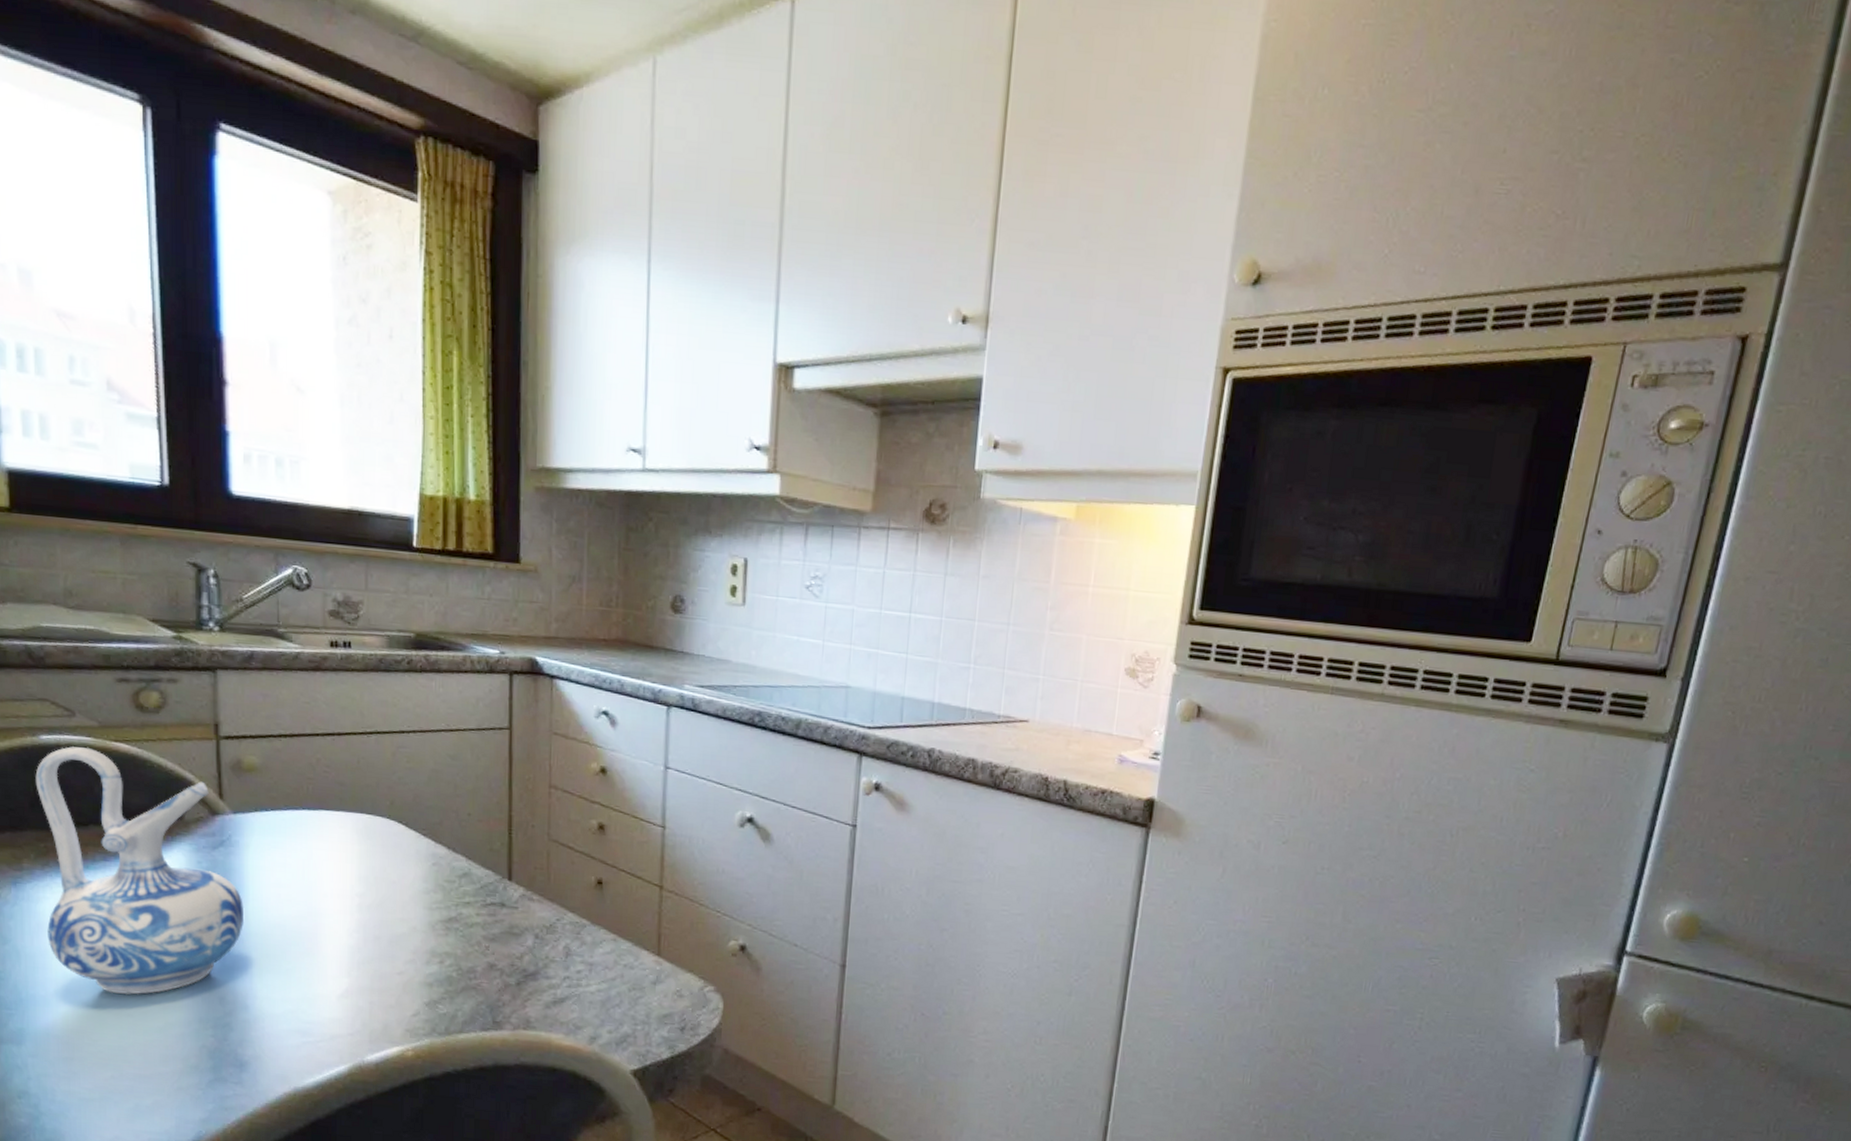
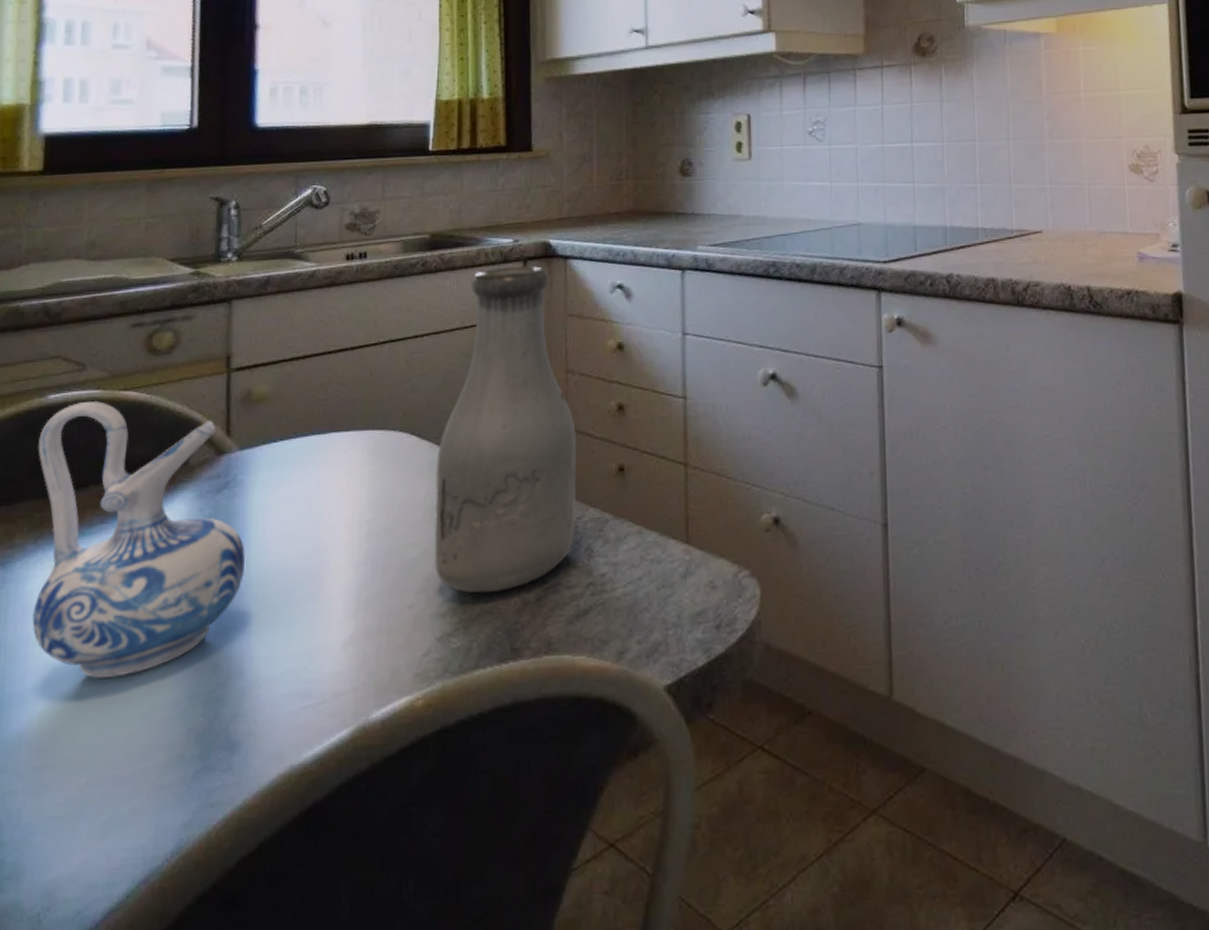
bottle: none [422,676,558,972] -> present [434,265,577,594]

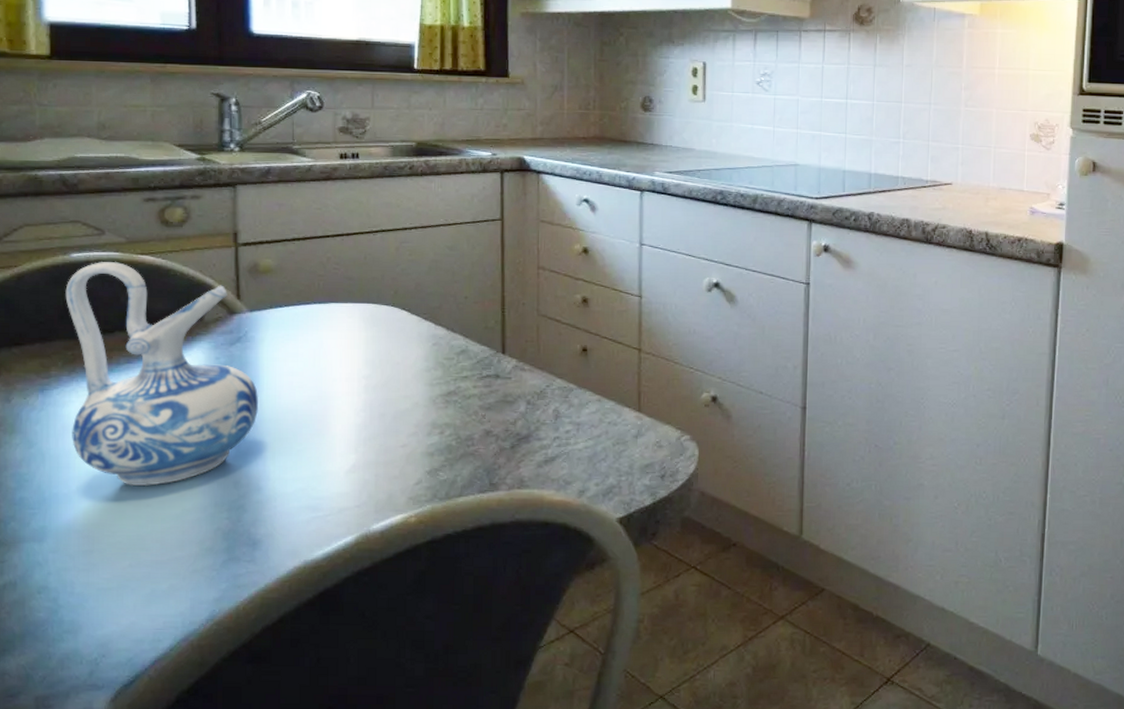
bottle: present [434,265,577,594] -> none [424,176,546,440]

